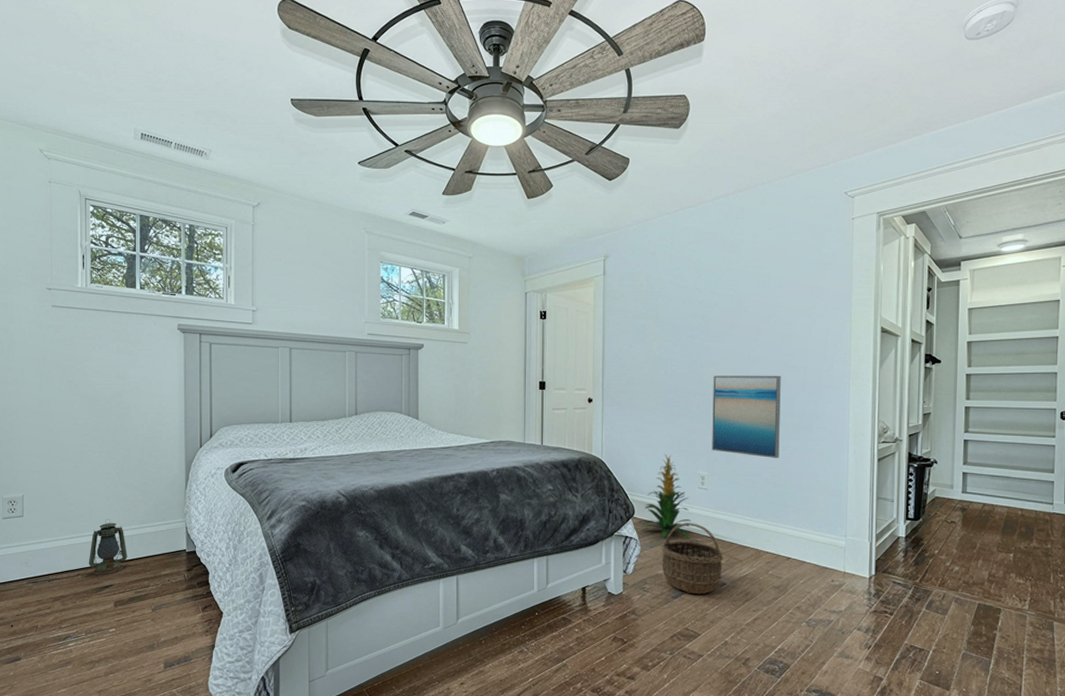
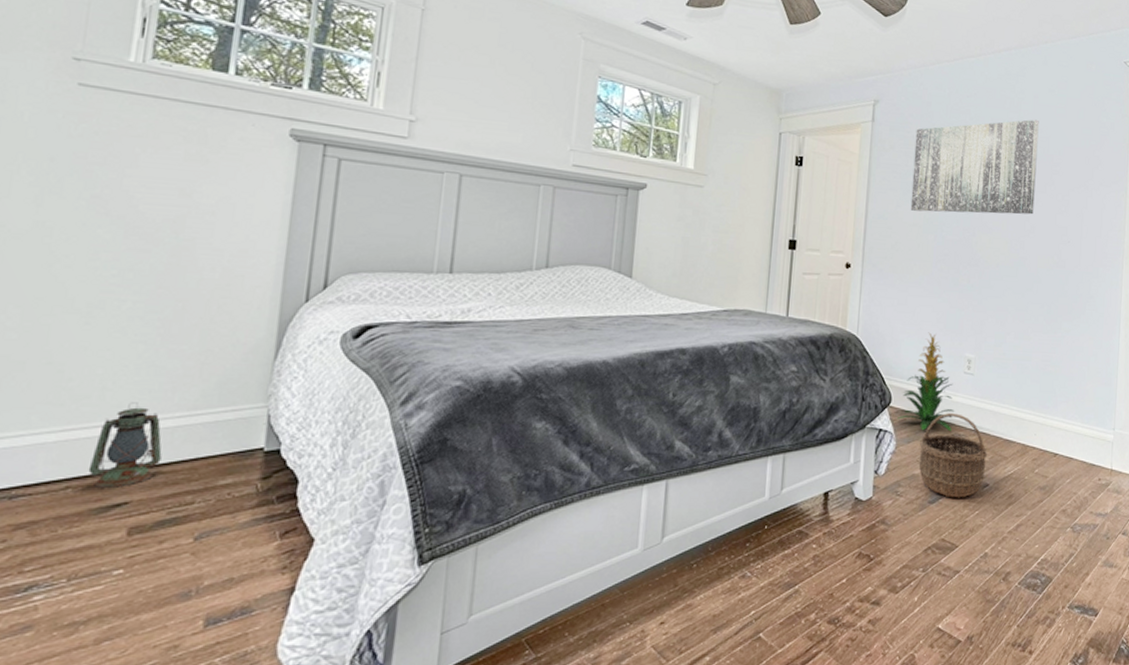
wall art: none [642,257,760,350] -> present [910,119,1039,215]
wall art: present [712,375,781,459] -> none [980,245,1056,342]

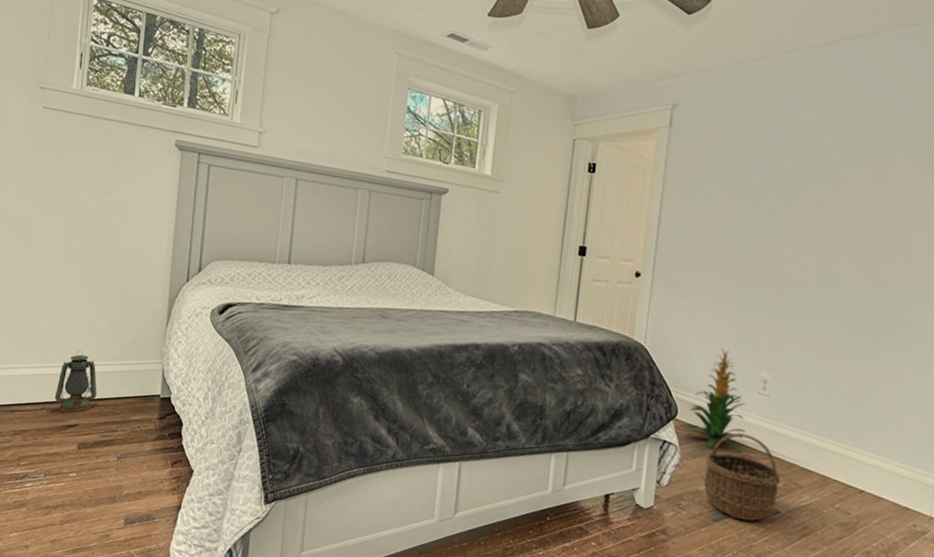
wall art: present [910,119,1039,215] -> none [707,121,864,228]

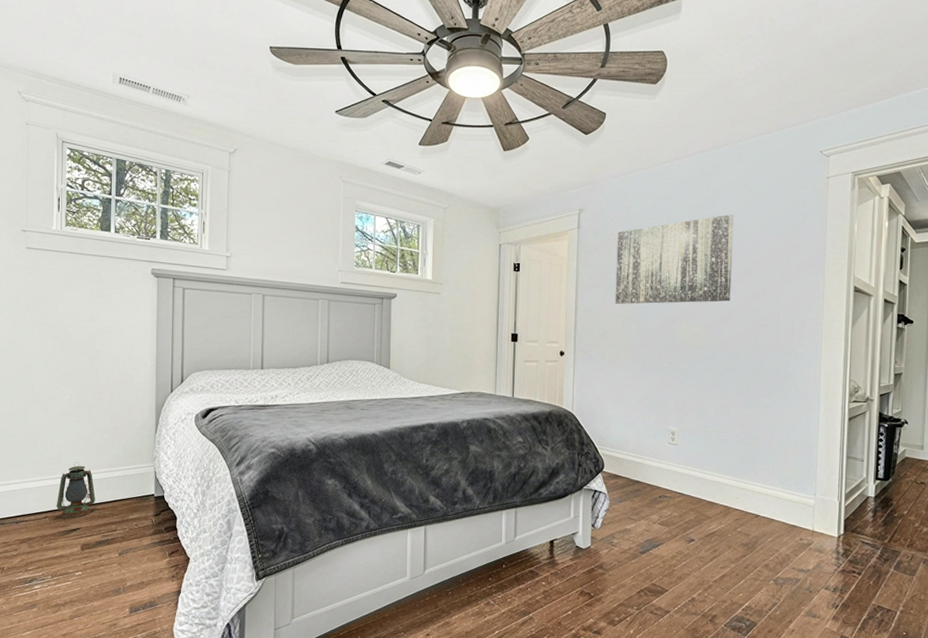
indoor plant: present [682,347,746,452] -> none [609,408,661,494]
wicker basket: present [704,432,782,521] -> none [630,478,693,550]
wall art: none [707,121,864,228] -> present [615,214,734,304]

